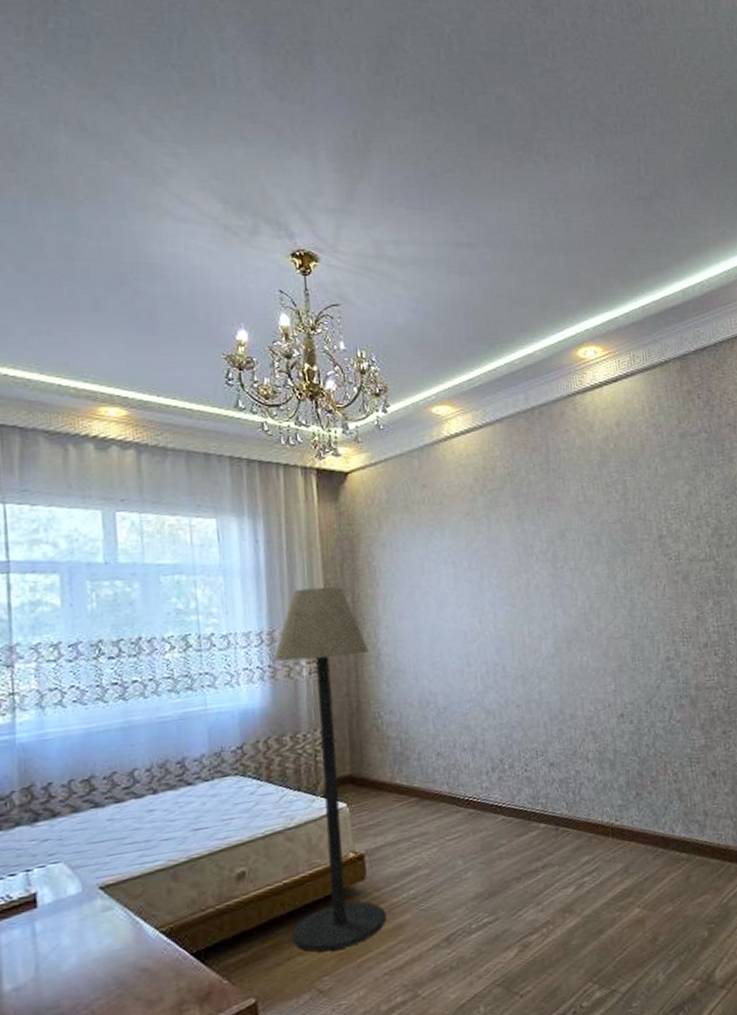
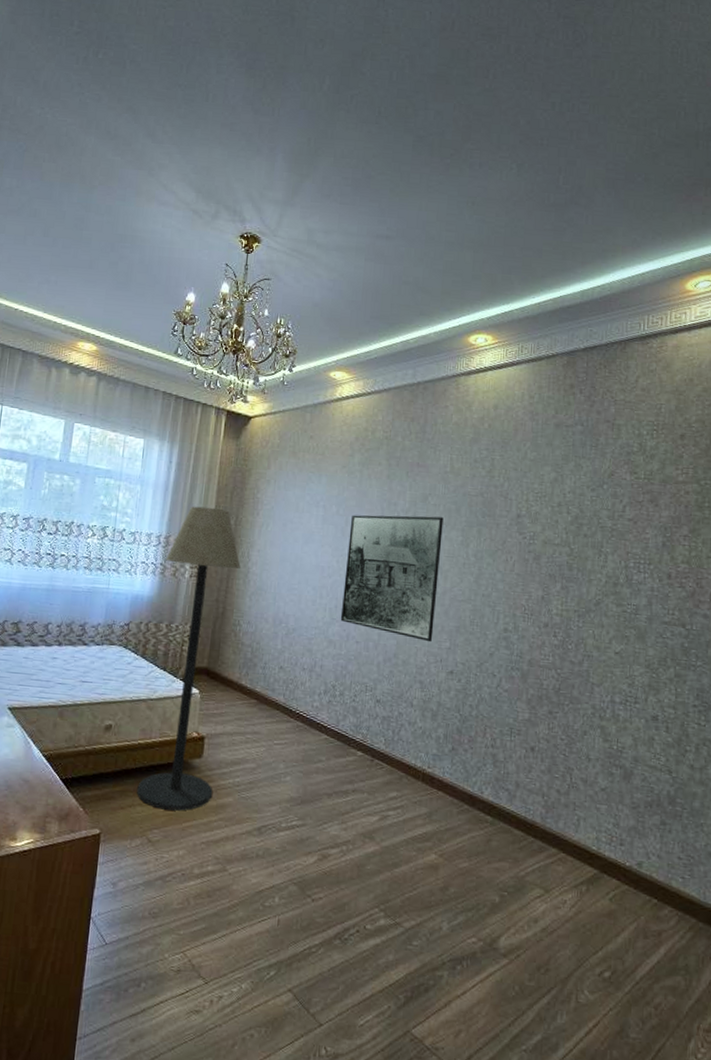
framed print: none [486,552,597,689] -> present [340,514,444,643]

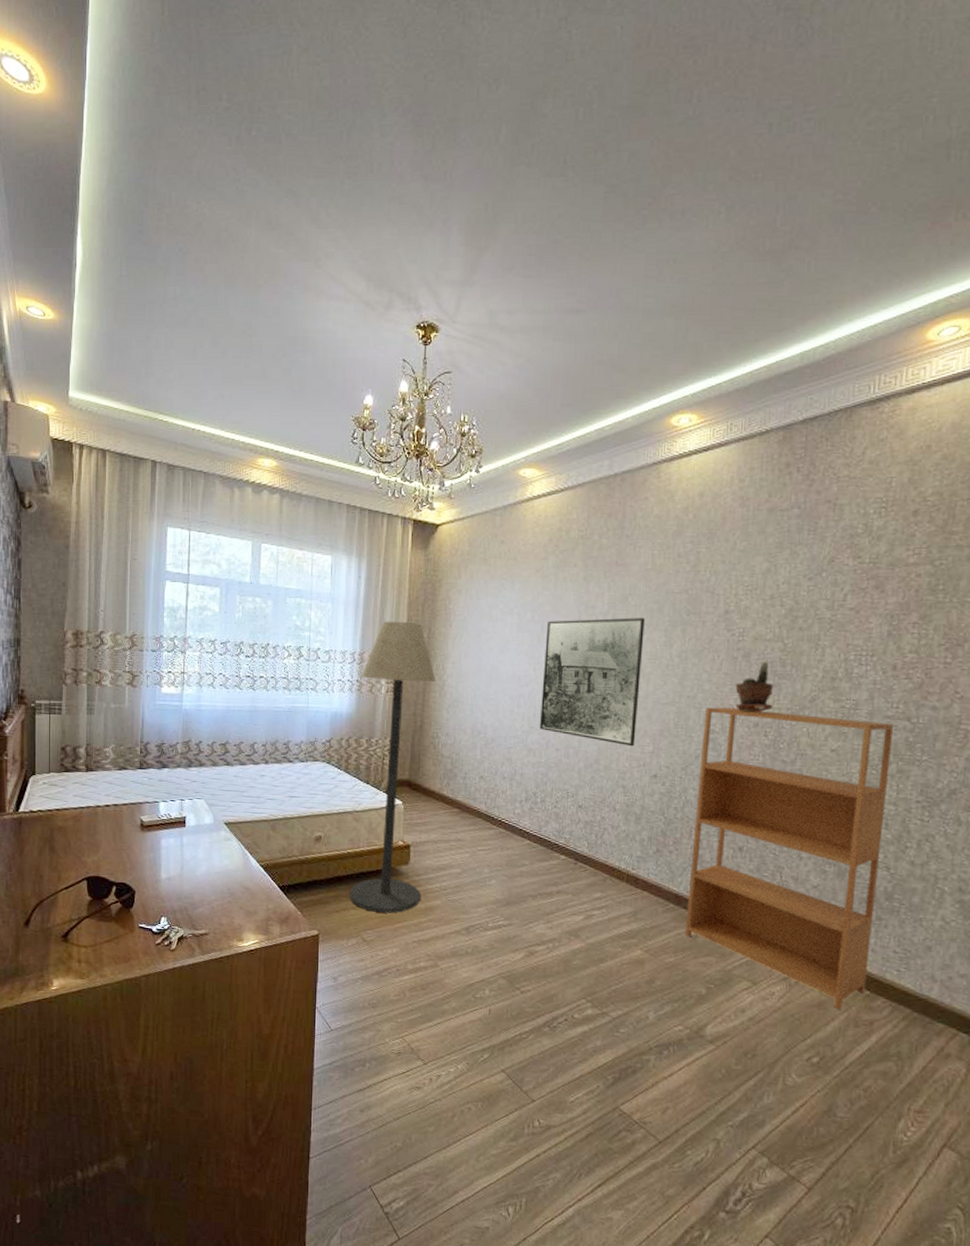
bookshelf: none [480,606,671,920] -> present [686,707,894,1010]
potted plant: none [526,564,562,613] -> present [735,661,773,713]

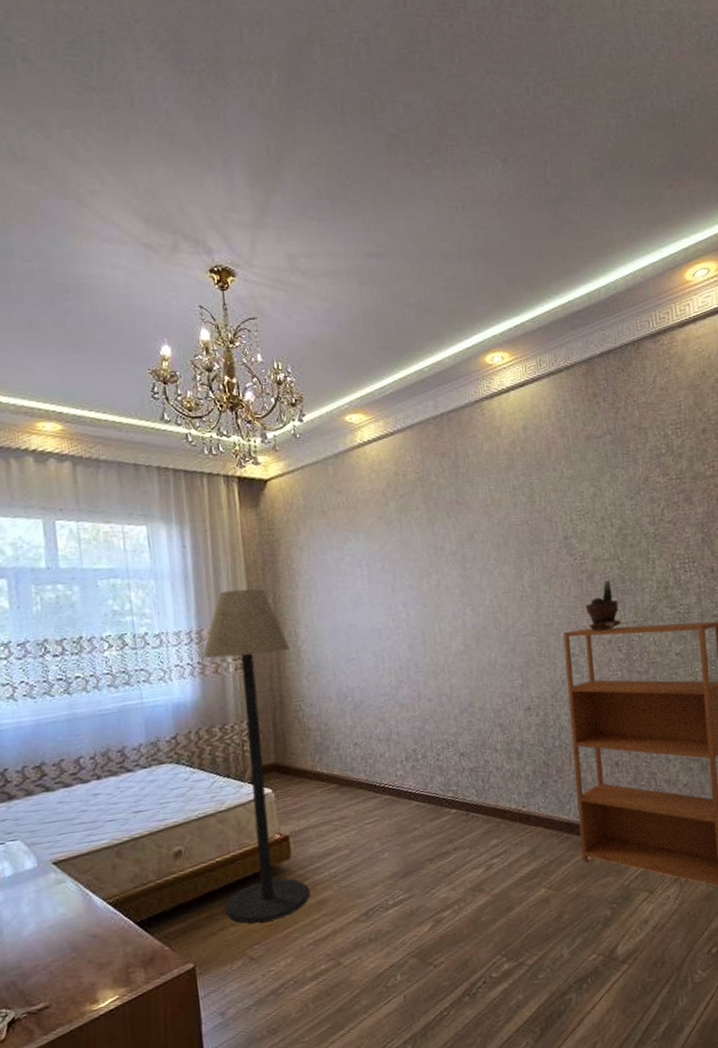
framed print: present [539,617,645,747] -> none [399,553,505,684]

